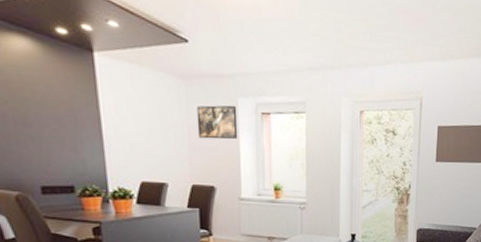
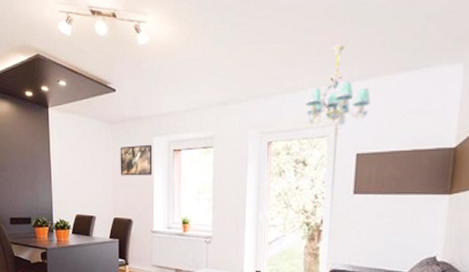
chandelier: none [394,25,449,104] -> present [305,44,371,130]

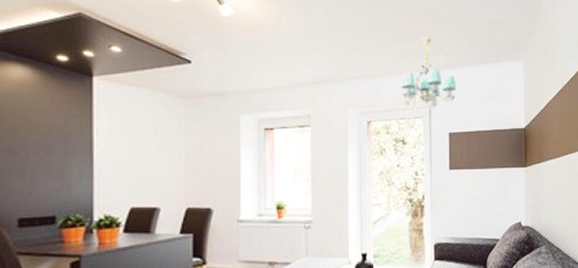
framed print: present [120,144,153,176] -> none [196,122,239,158]

